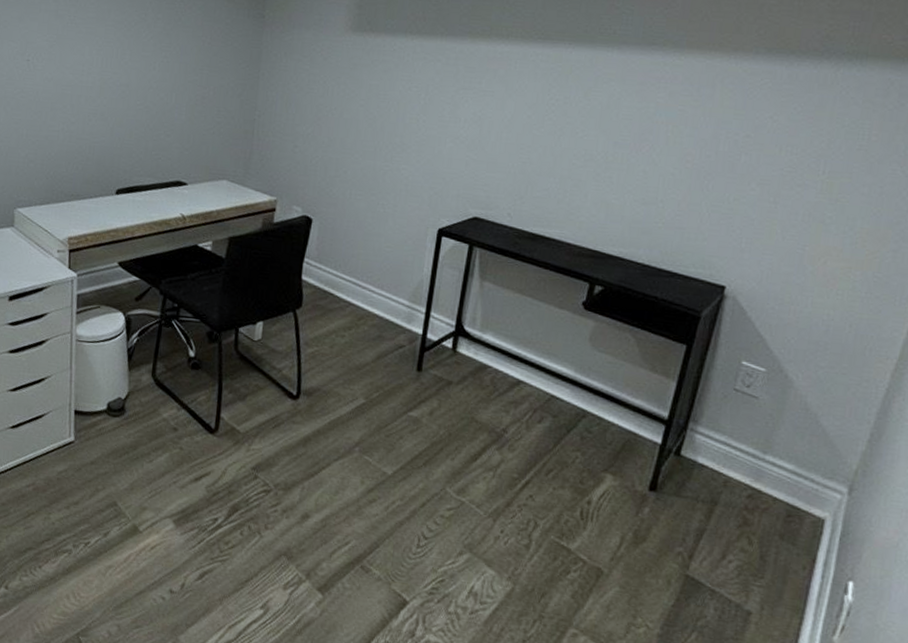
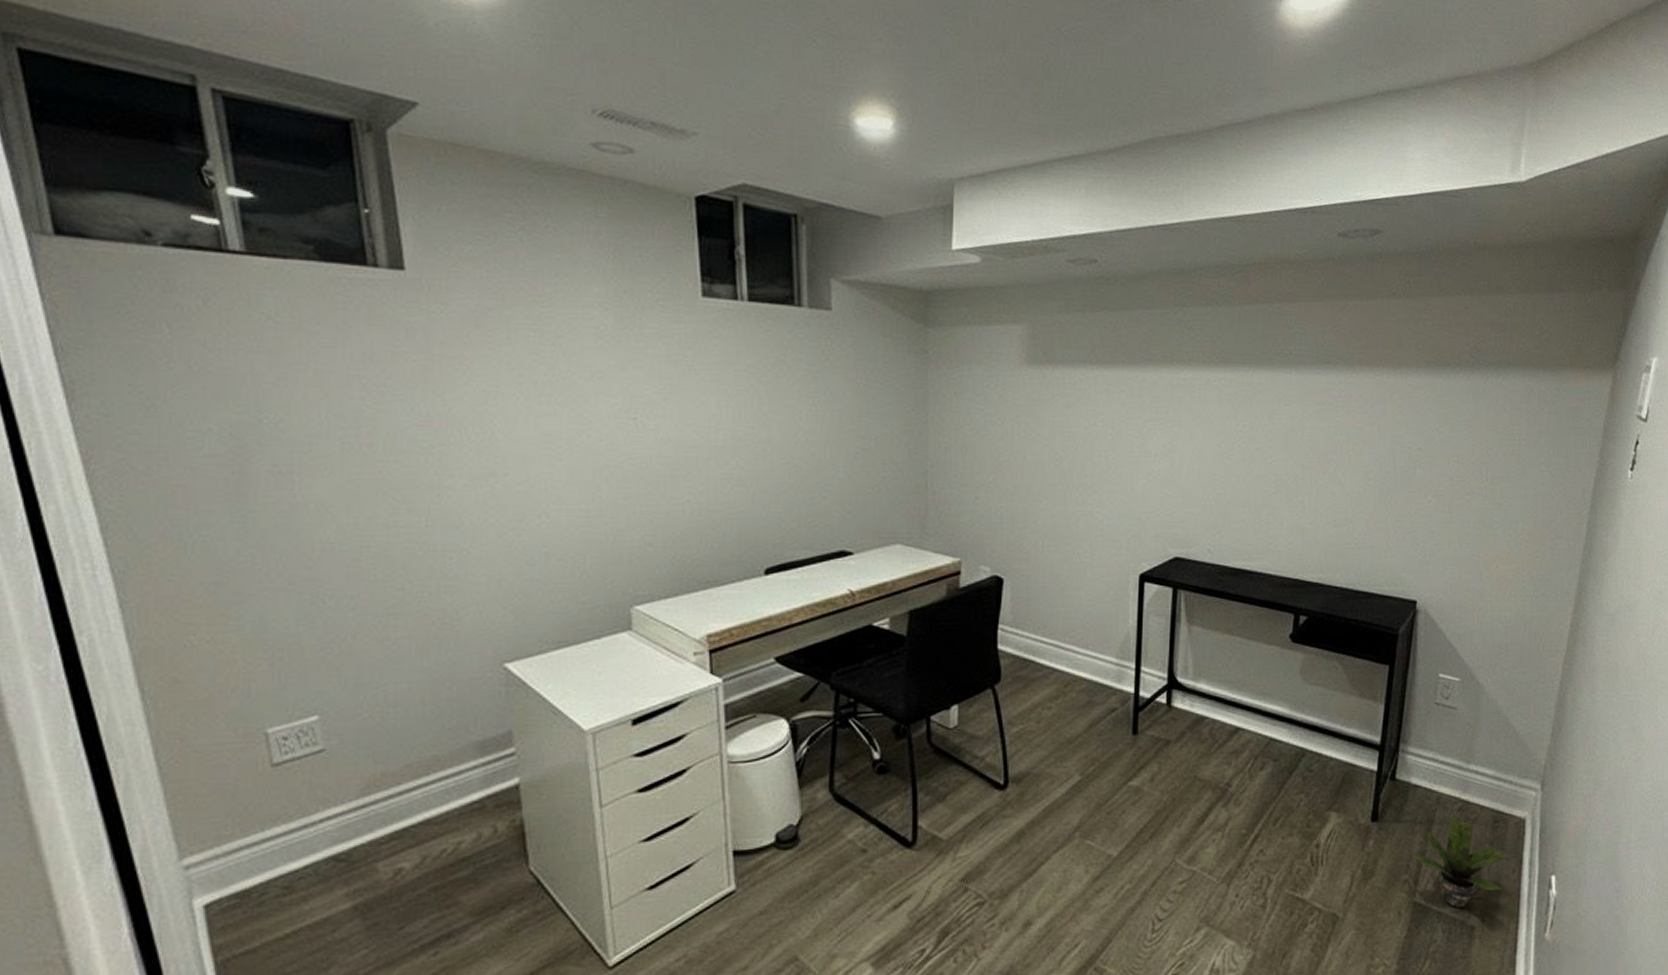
potted plant: none [688,503,796,592] -> present [1411,818,1505,909]

